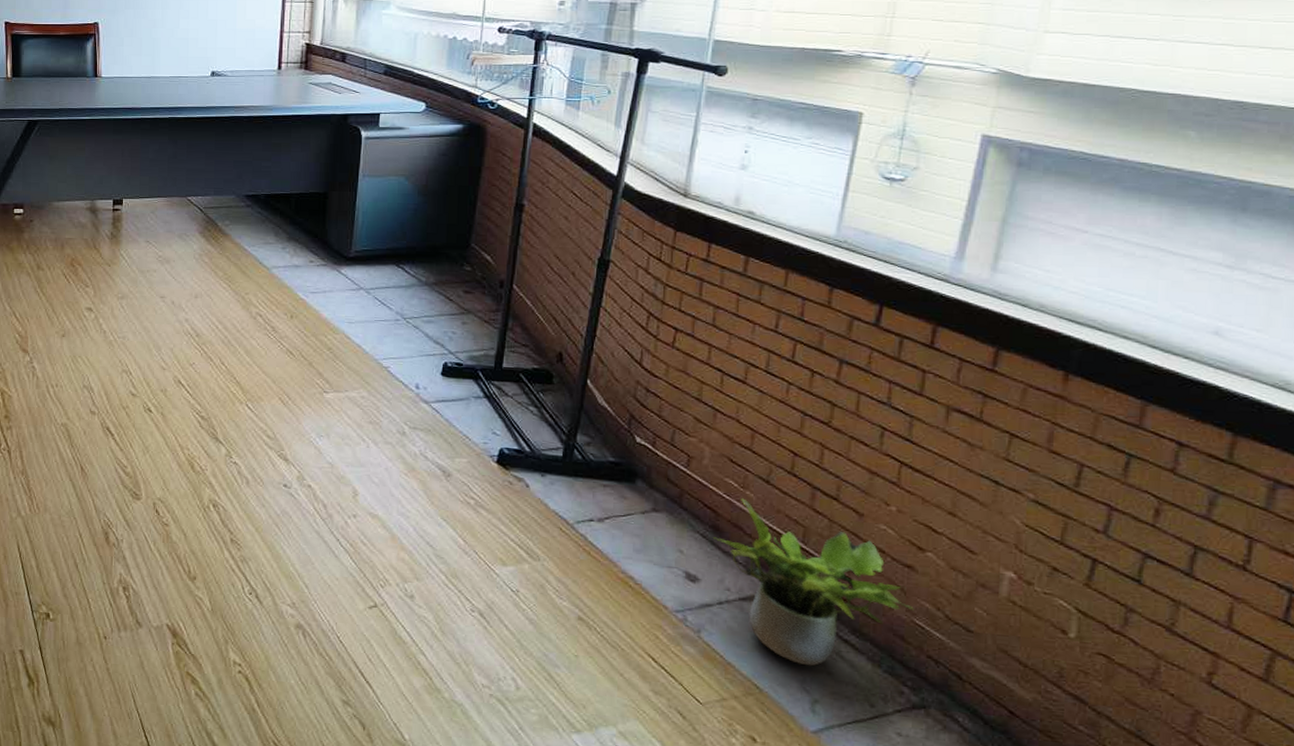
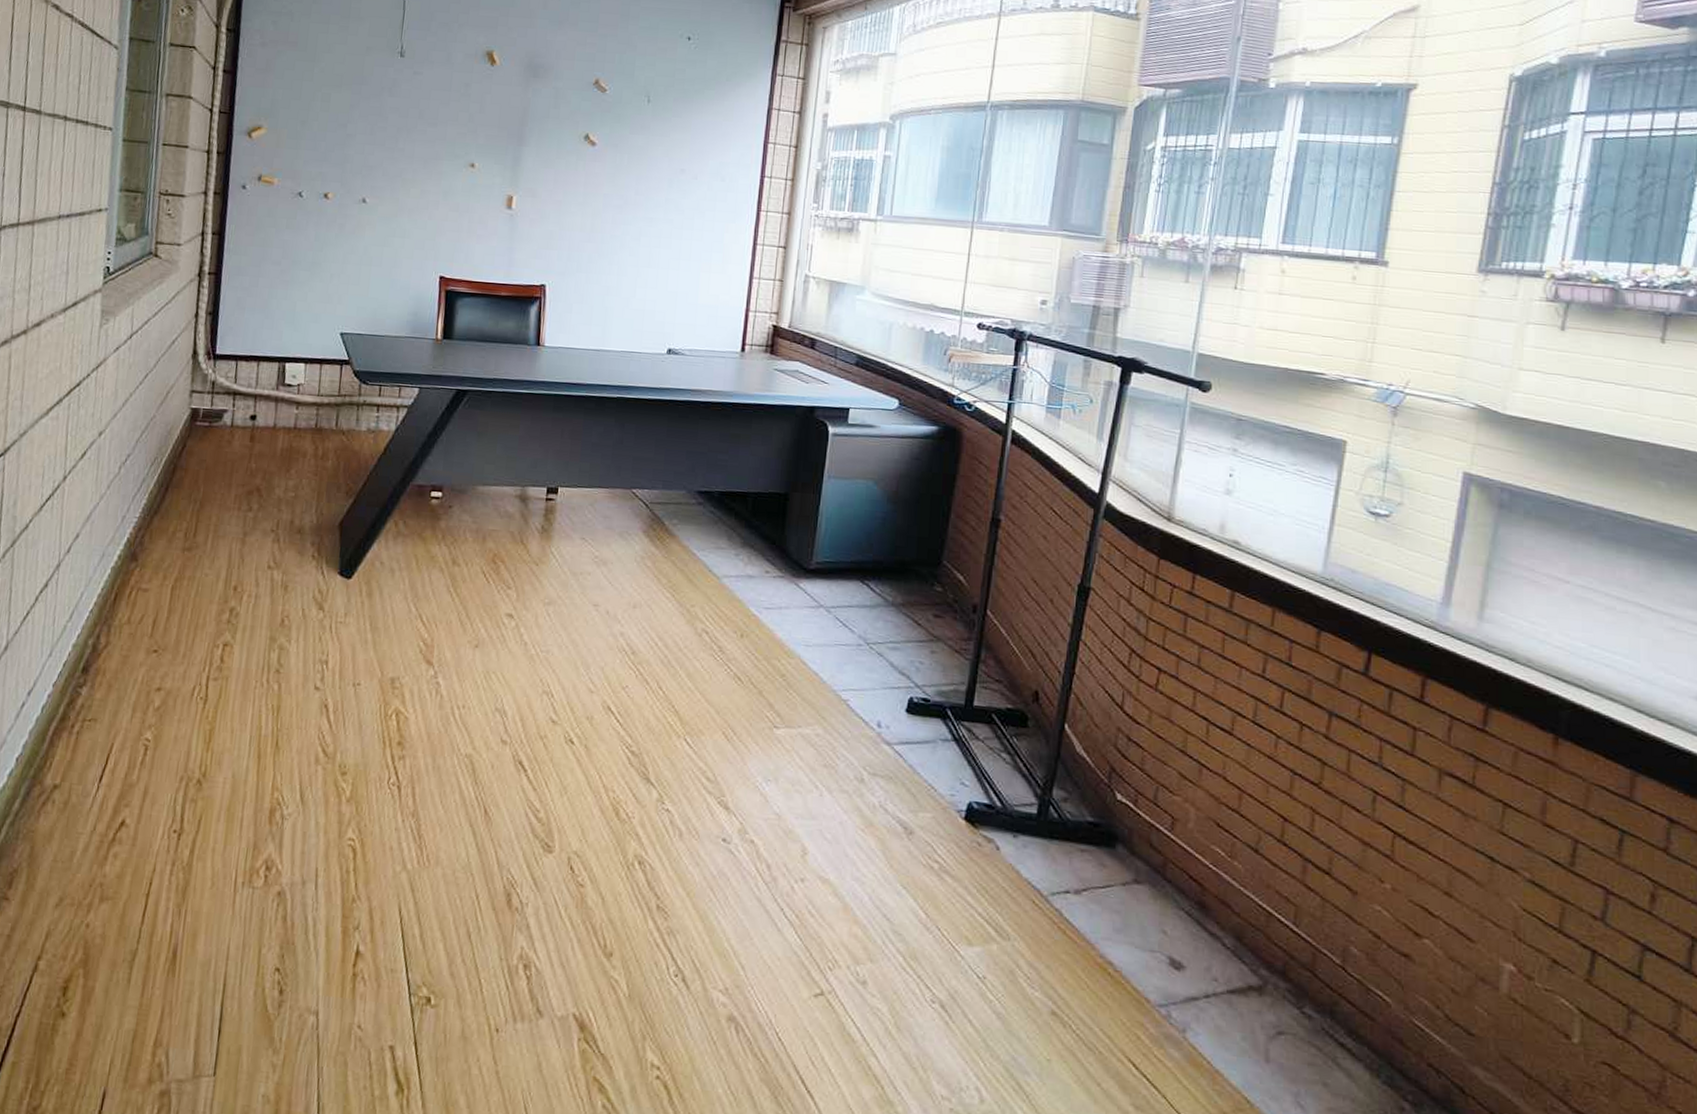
potted plant: present [712,498,914,666] -> none [1198,870,1412,1076]

